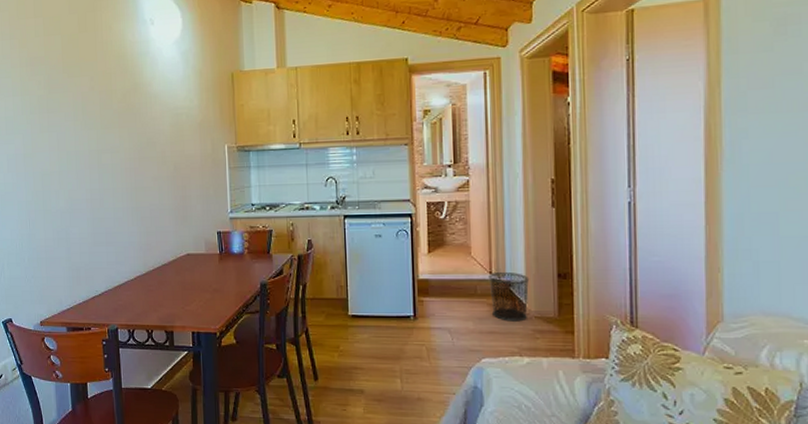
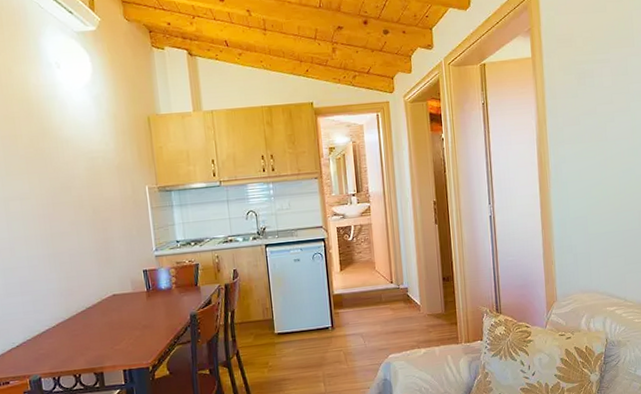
waste bin: present [488,271,530,322] -> none [390,280,422,321]

